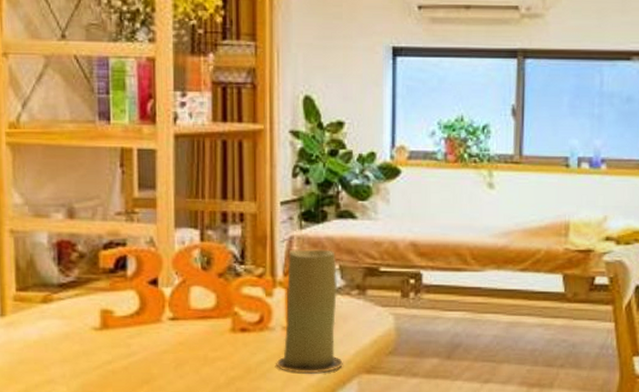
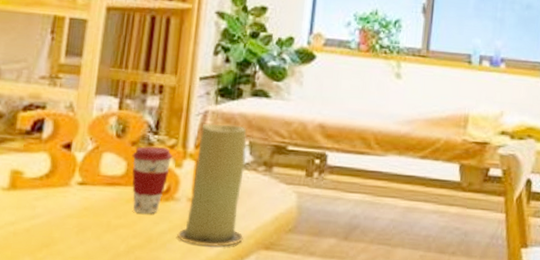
coffee cup: none [220,276,262,345] -> present [131,146,173,214]

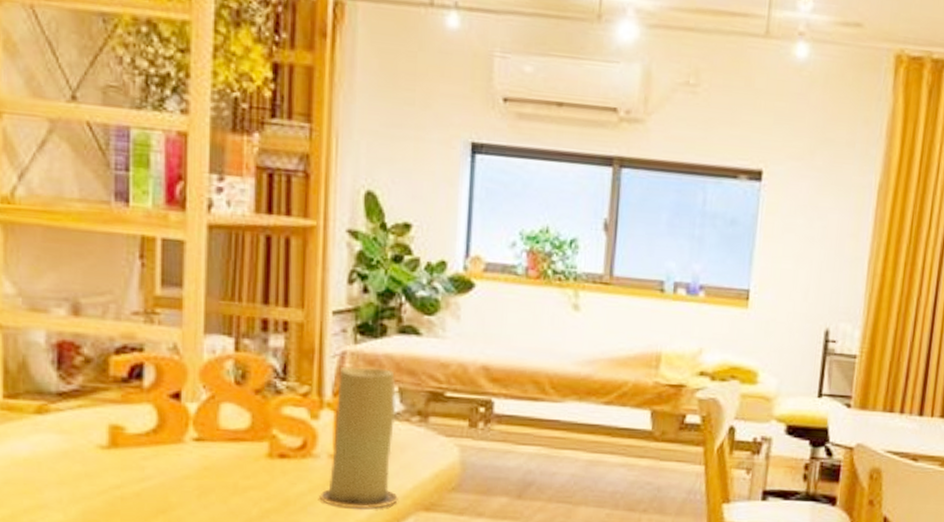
coffee cup: present [131,146,173,214] -> none [257,394,306,474]

